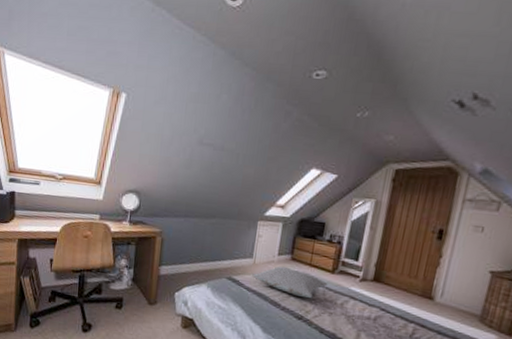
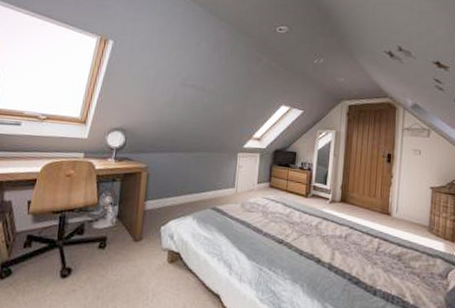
pillow: present [252,266,328,299] -> none [235,193,303,223]

